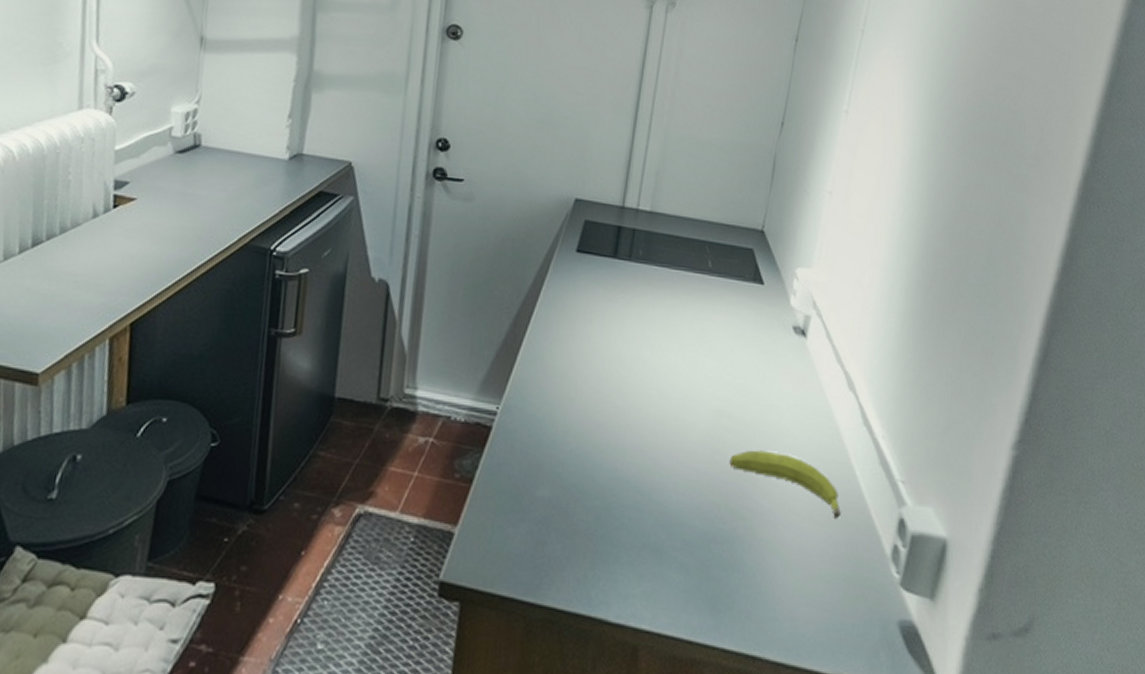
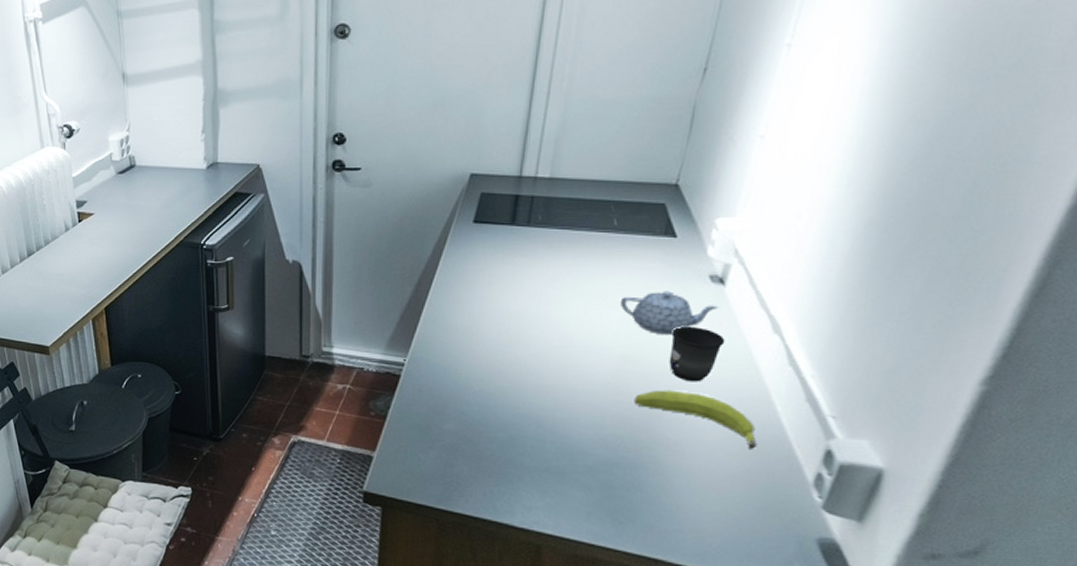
teapot: none [715,340,803,389] -> present [619,291,720,336]
mug: none [760,379,809,442] -> present [669,326,725,382]

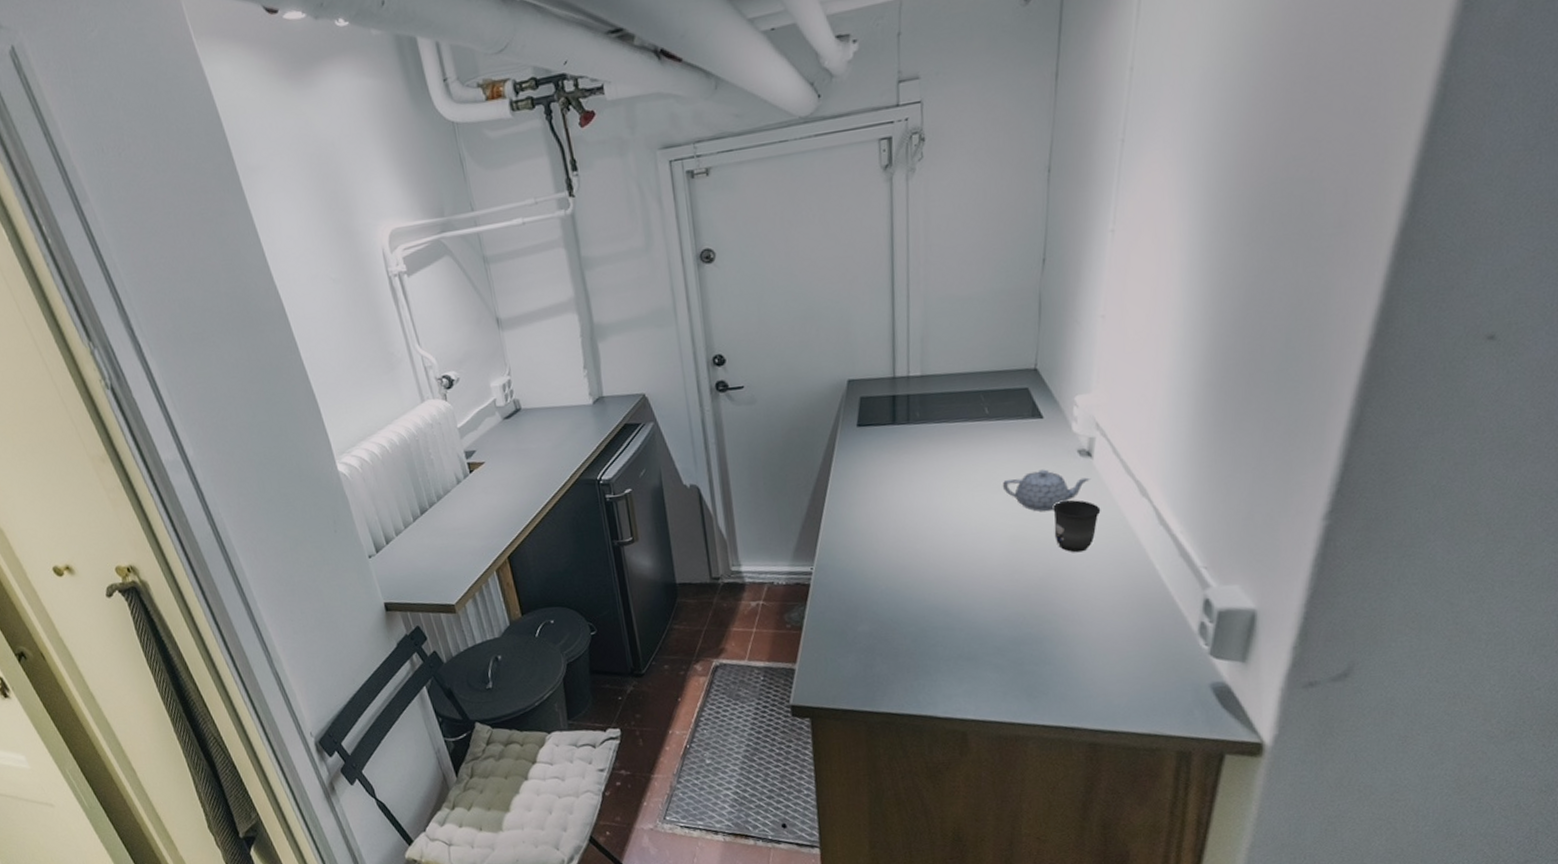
fruit: present [634,390,757,449] -> none [1029,562,1144,608]

